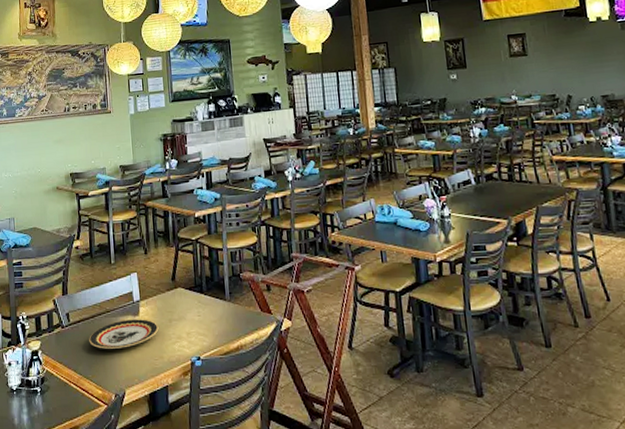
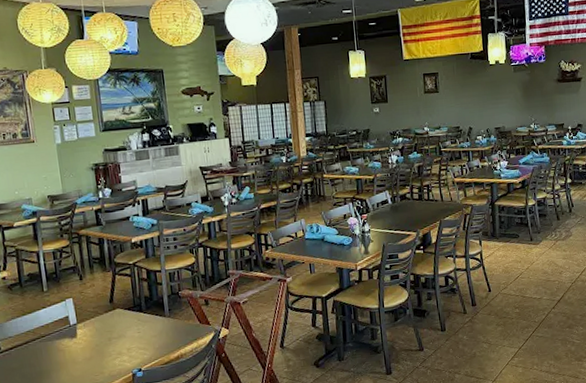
plate: present [89,319,159,349] -> none [23,340,98,372]

